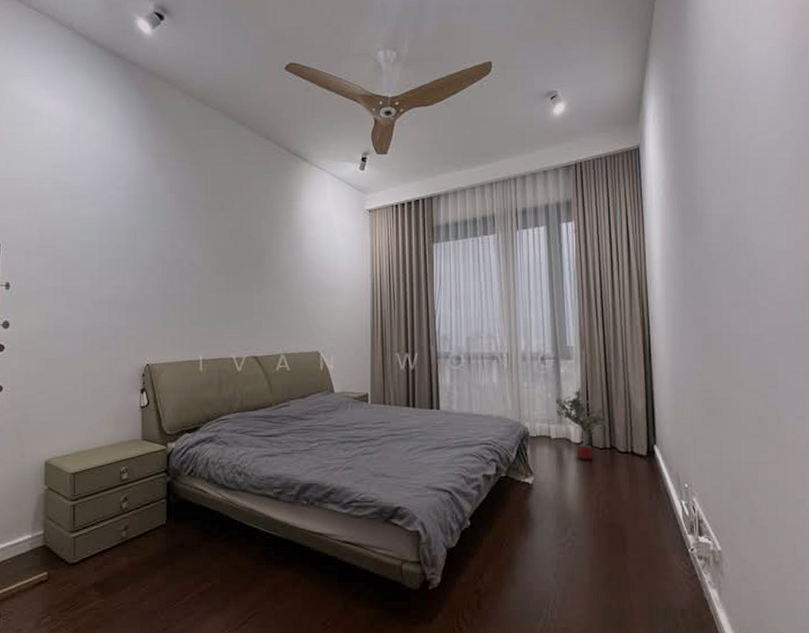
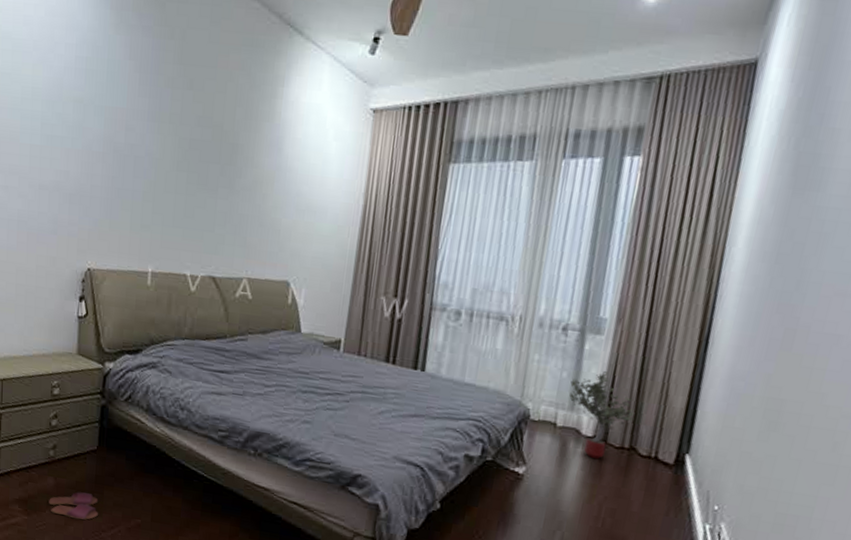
slippers: none [124,566,172,593] -> present [49,492,99,520]

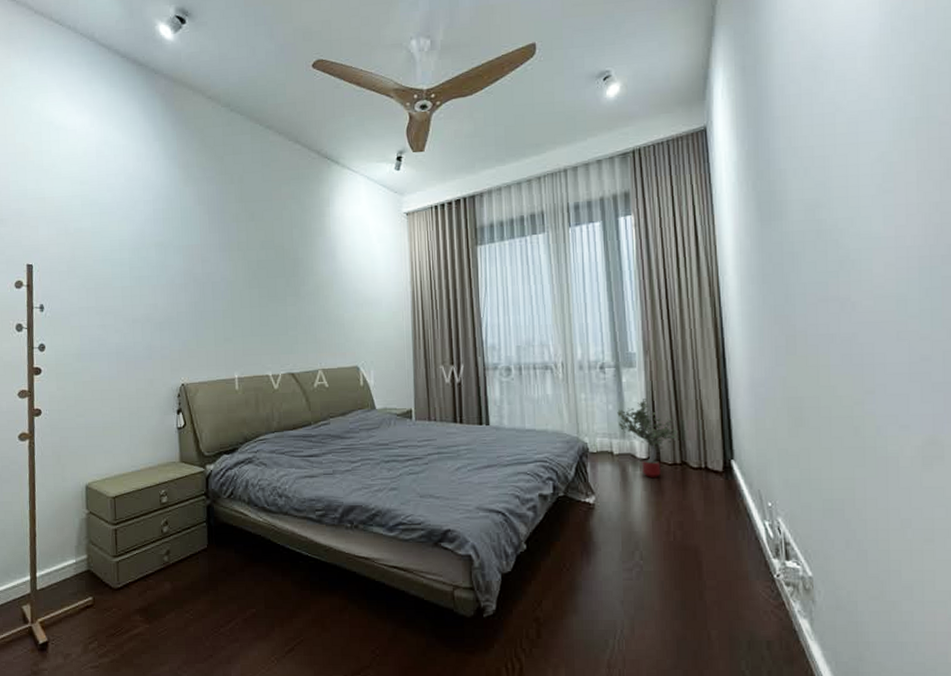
slippers: present [49,492,99,520] -> none [167,592,216,619]

